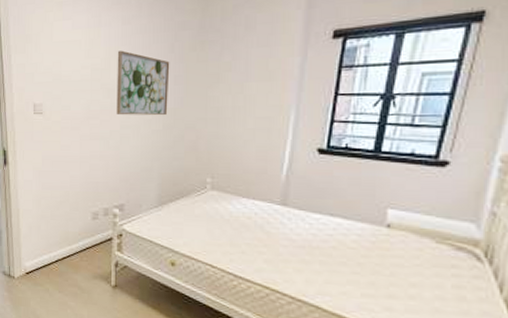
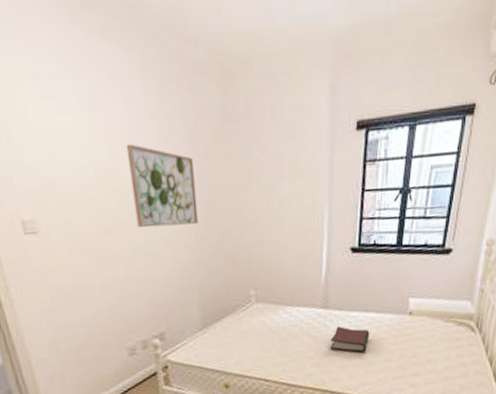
hardback book: none [286,225,335,260] -> present [330,325,370,354]

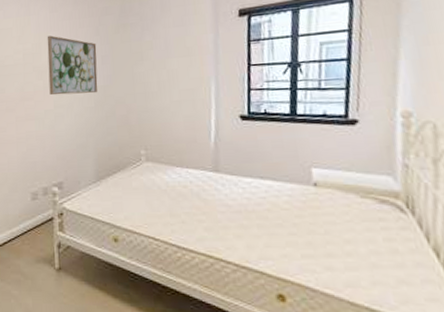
hardback book: present [330,325,370,354] -> none [222,190,268,223]

